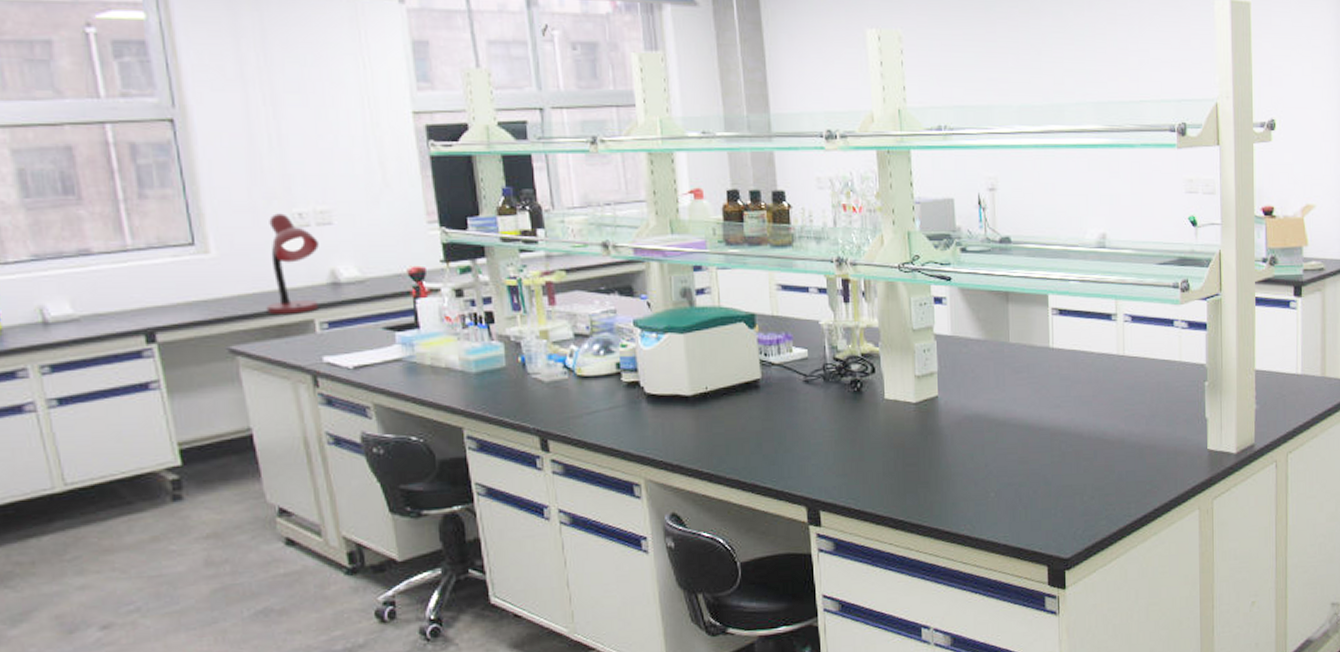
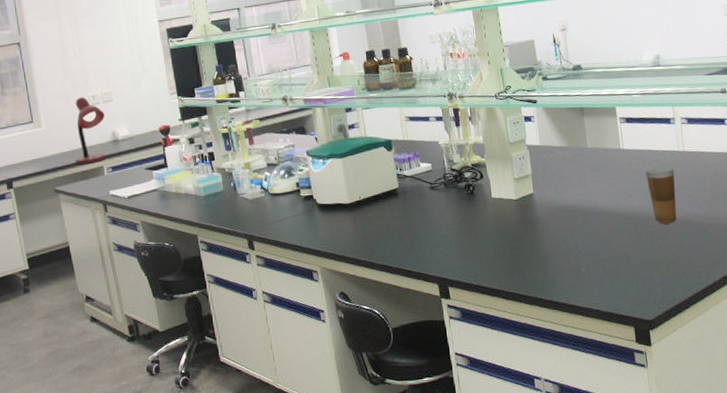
beverage cup: none [1077,374,1111,444] -> present [646,167,677,225]

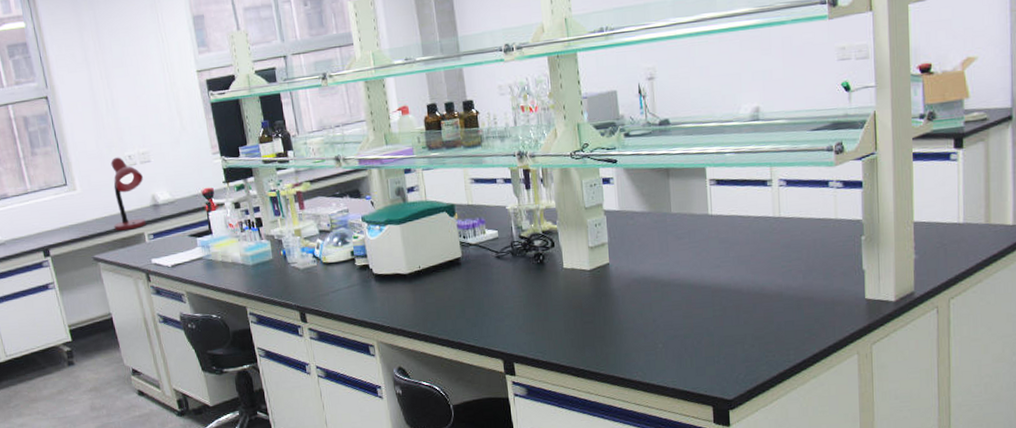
beverage cup: present [646,167,677,225] -> none [735,235,768,298]

